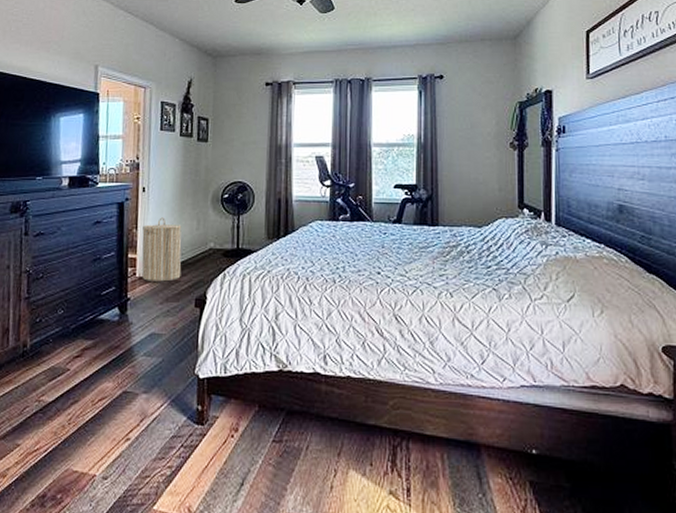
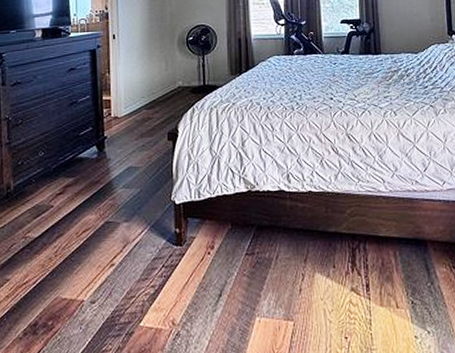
laundry hamper: present [142,217,182,282] -> none [115,61,154,120]

